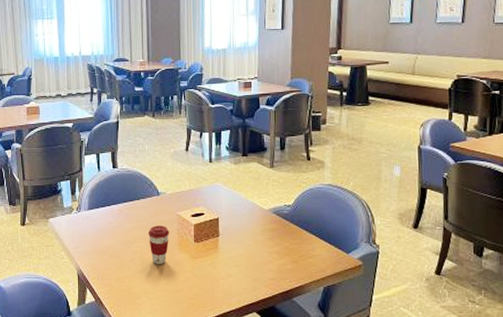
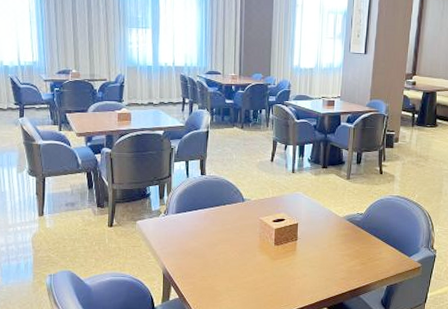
coffee cup: present [147,225,170,264] -> none [231,229,252,265]

